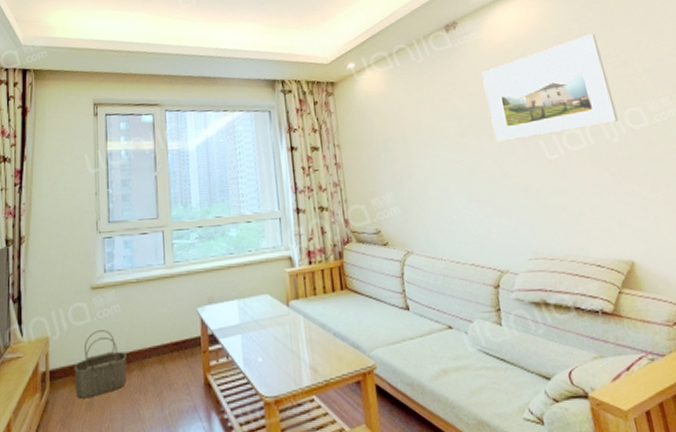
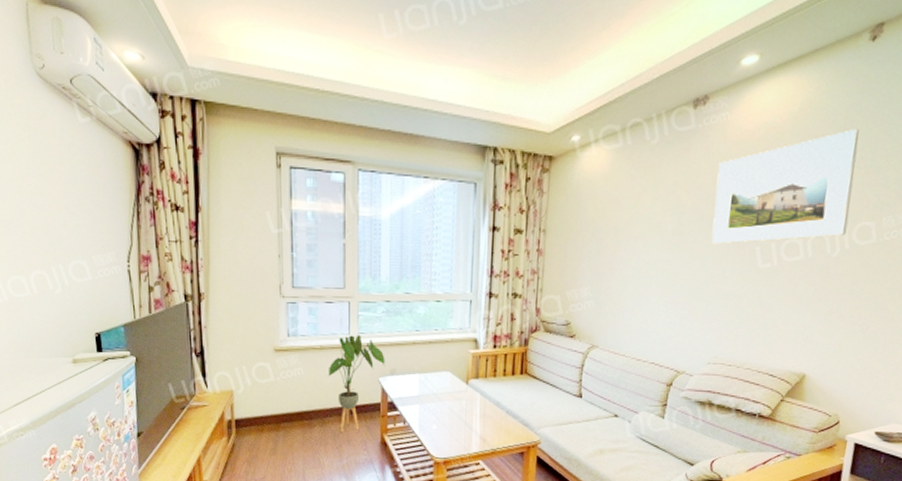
wicker basket: present [74,330,127,399] -> none [258,389,309,445]
house plant: none [145,264,203,375] -> present [328,335,385,432]

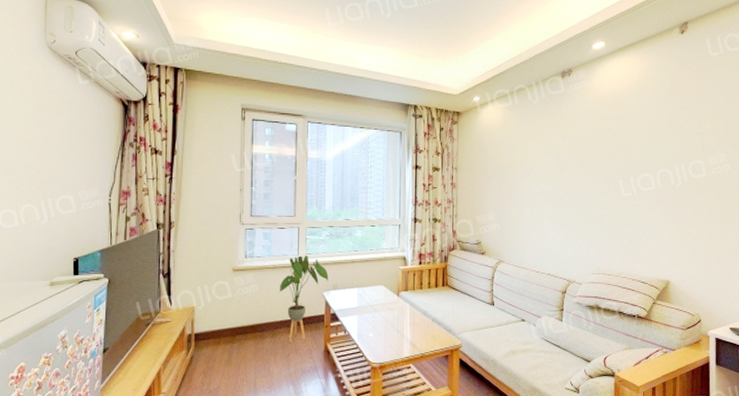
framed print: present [711,129,859,244] -> none [584,94,684,178]

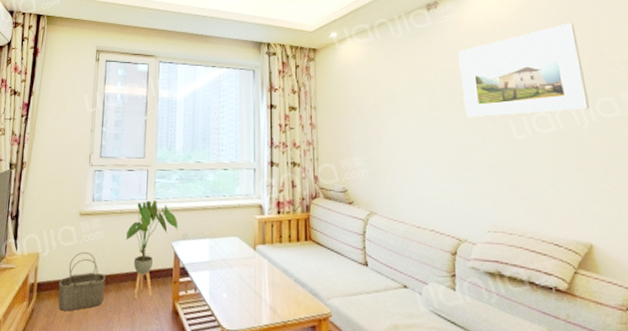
wicker basket: none [216,304,261,356] -> present [58,252,106,311]
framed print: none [584,94,684,178] -> present [458,23,590,118]

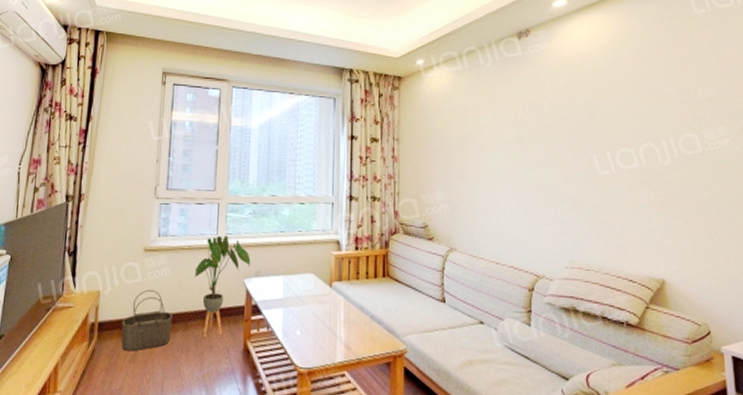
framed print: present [458,23,590,118] -> none [547,56,673,153]

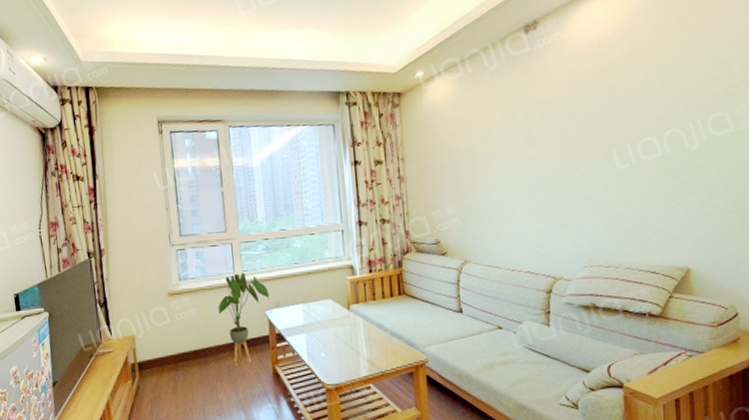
wicker basket: present [121,290,173,351] -> none [158,330,205,385]

